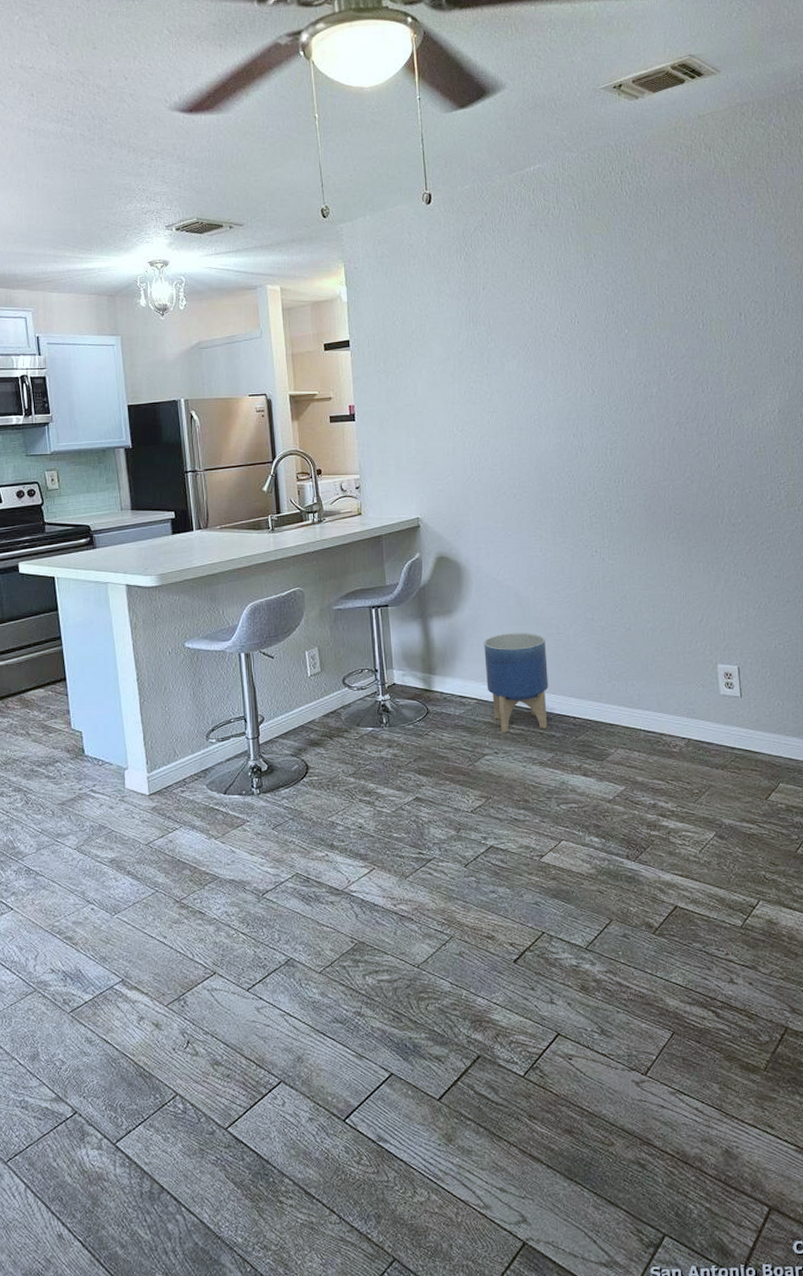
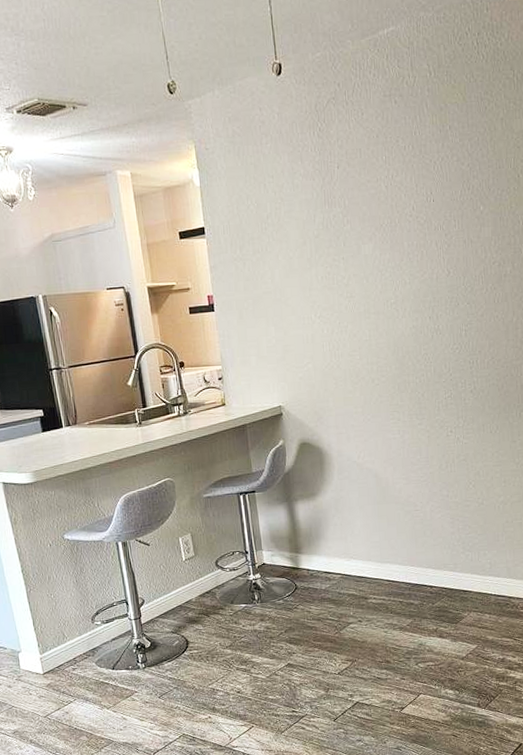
planter: present [484,633,549,733] -> none [346,511,407,603]

